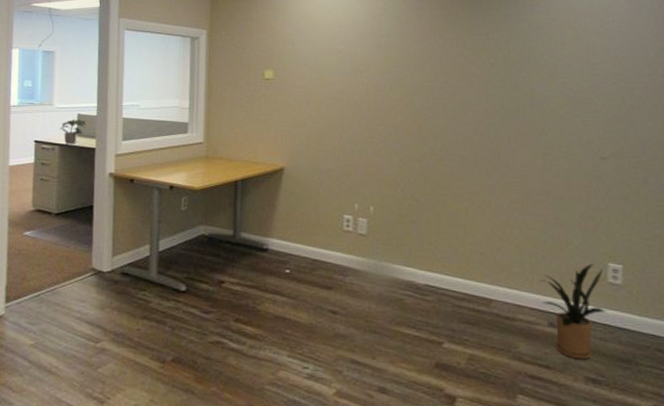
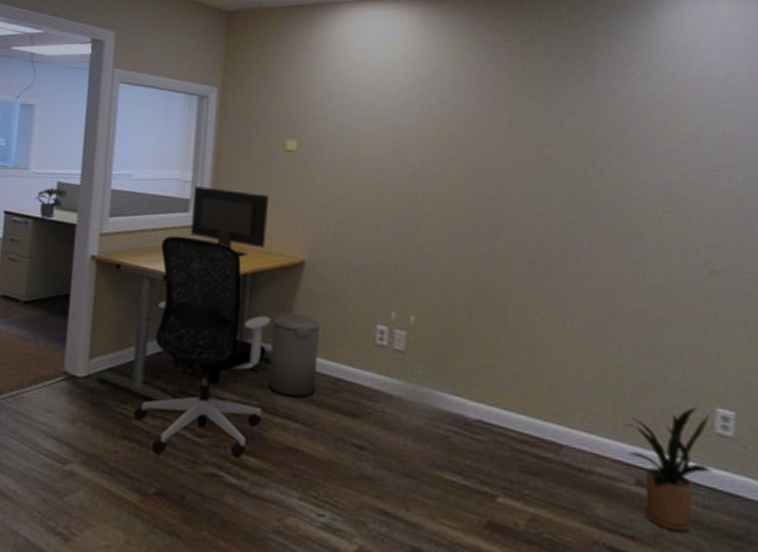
office chair: none [151,153,259,329] -> present [133,235,271,458]
computer monitor: none [189,112,252,167] -> present [190,186,269,257]
pedal bin: none [260,210,298,277] -> present [269,313,320,399]

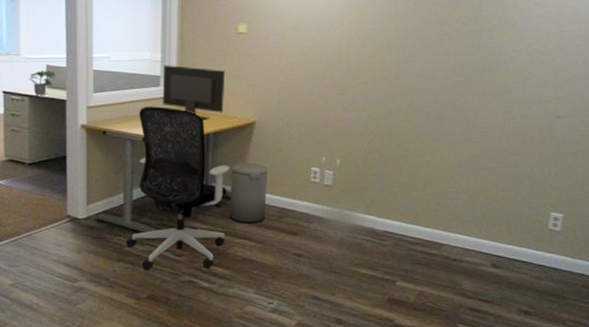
house plant: present [624,407,713,533] -> none [487,212,546,295]

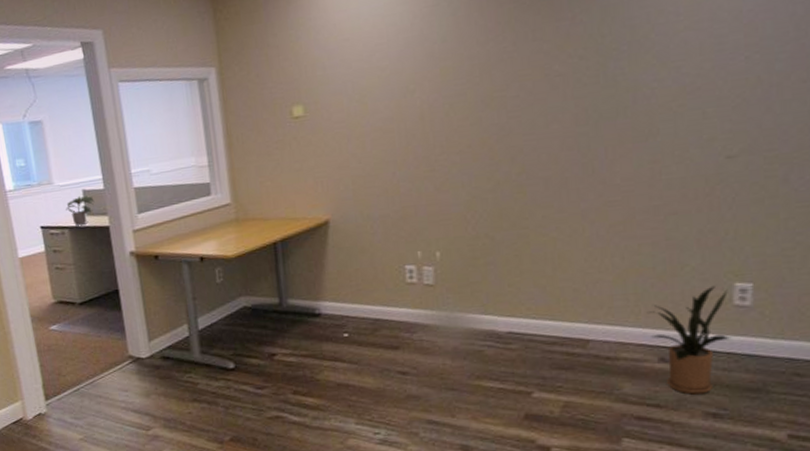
office chair: present [126,106,230,270] -> none [191,217,313,408]
computer monitor: present [162,65,225,121] -> none [212,165,289,228]
pedal bin: present [230,162,268,224] -> none [307,269,356,343]
house plant: none [487,212,546,295] -> present [646,285,732,395]

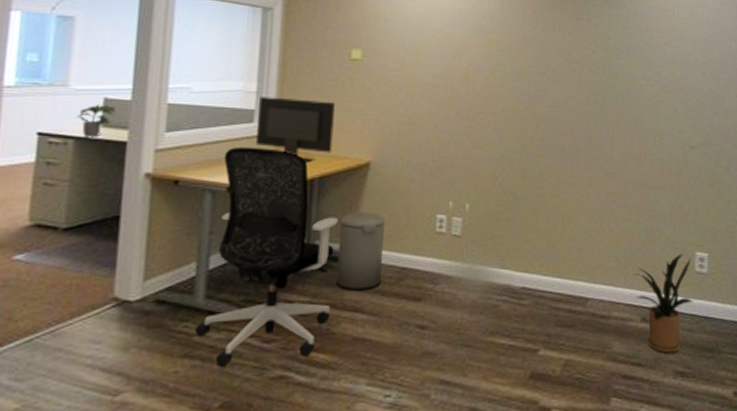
office chair: none [191,217,313,408] -> present [195,147,339,366]
computer monitor: none [212,165,289,228] -> present [255,97,335,163]
pedal bin: none [307,269,356,343] -> present [337,212,385,291]

